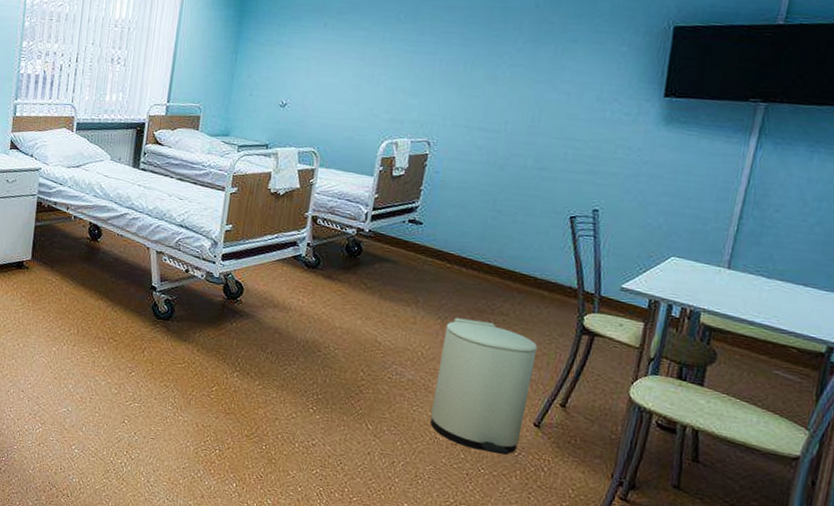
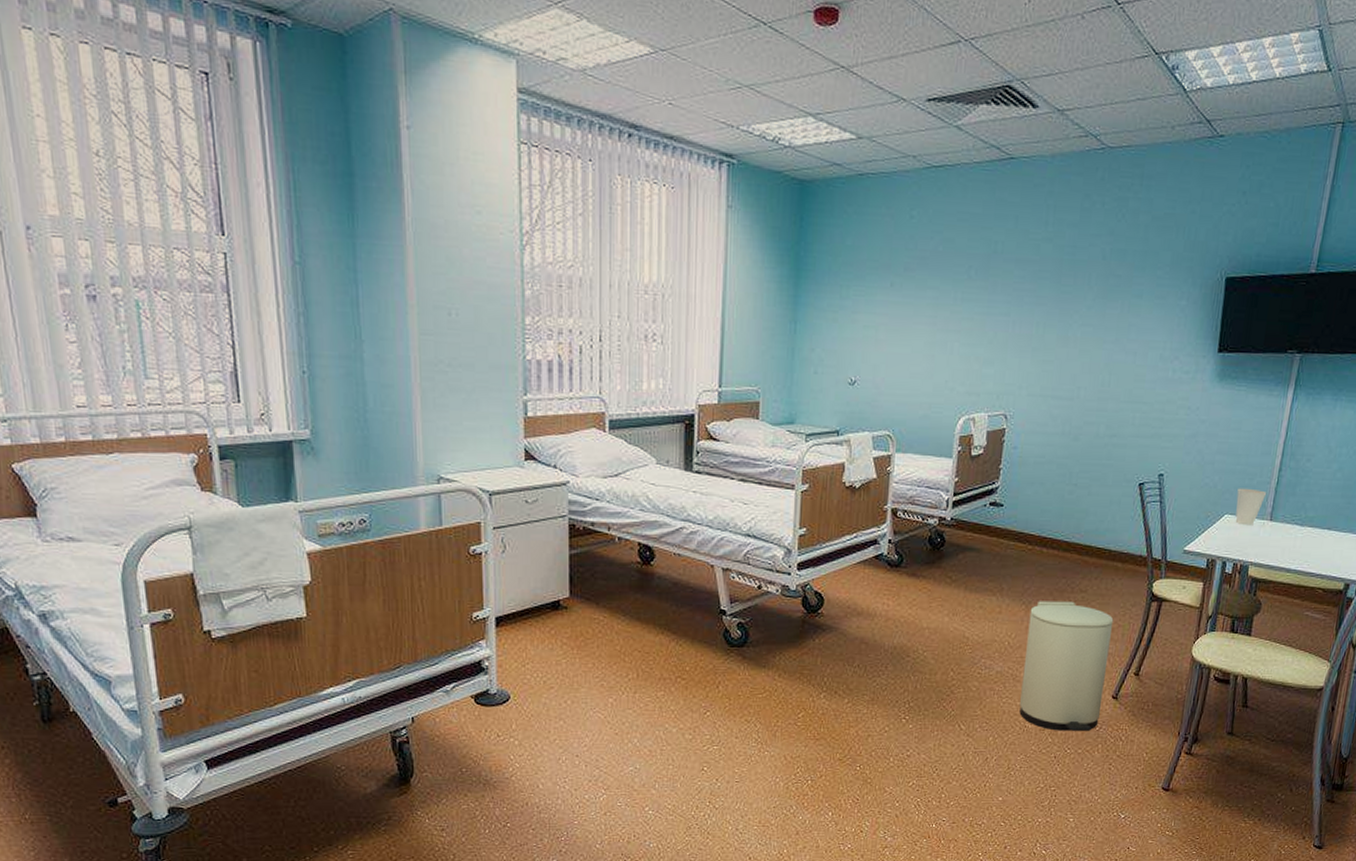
cup: none [684,231,724,272] -> present [1235,488,1267,526]

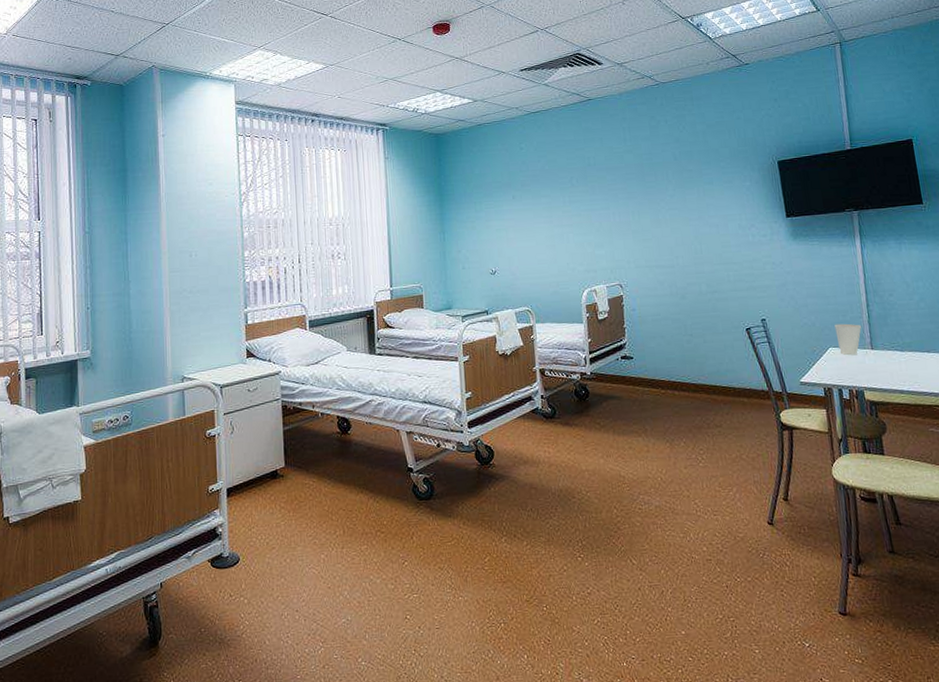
pedal bin: present [1019,601,1114,731] -> none [674,436,761,560]

